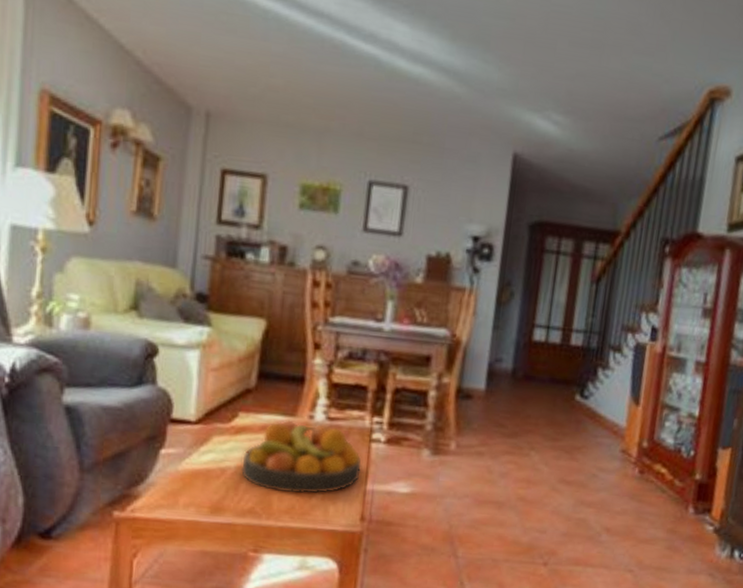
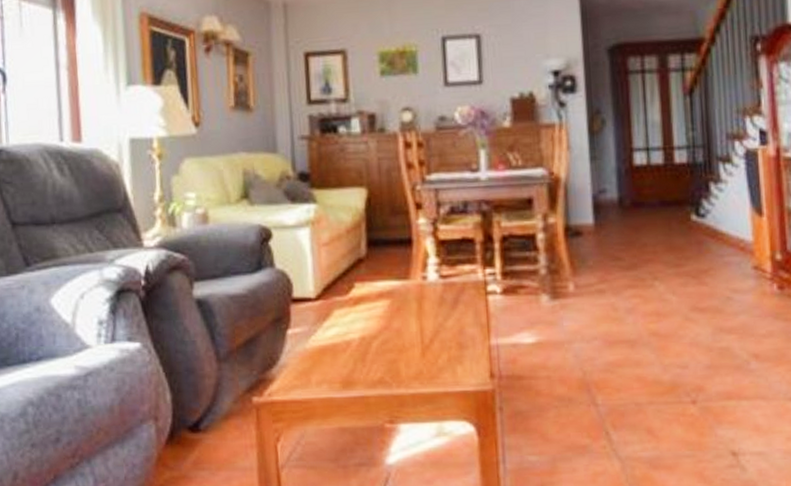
fruit bowl: present [241,420,361,494] -> none [364,283,482,358]

